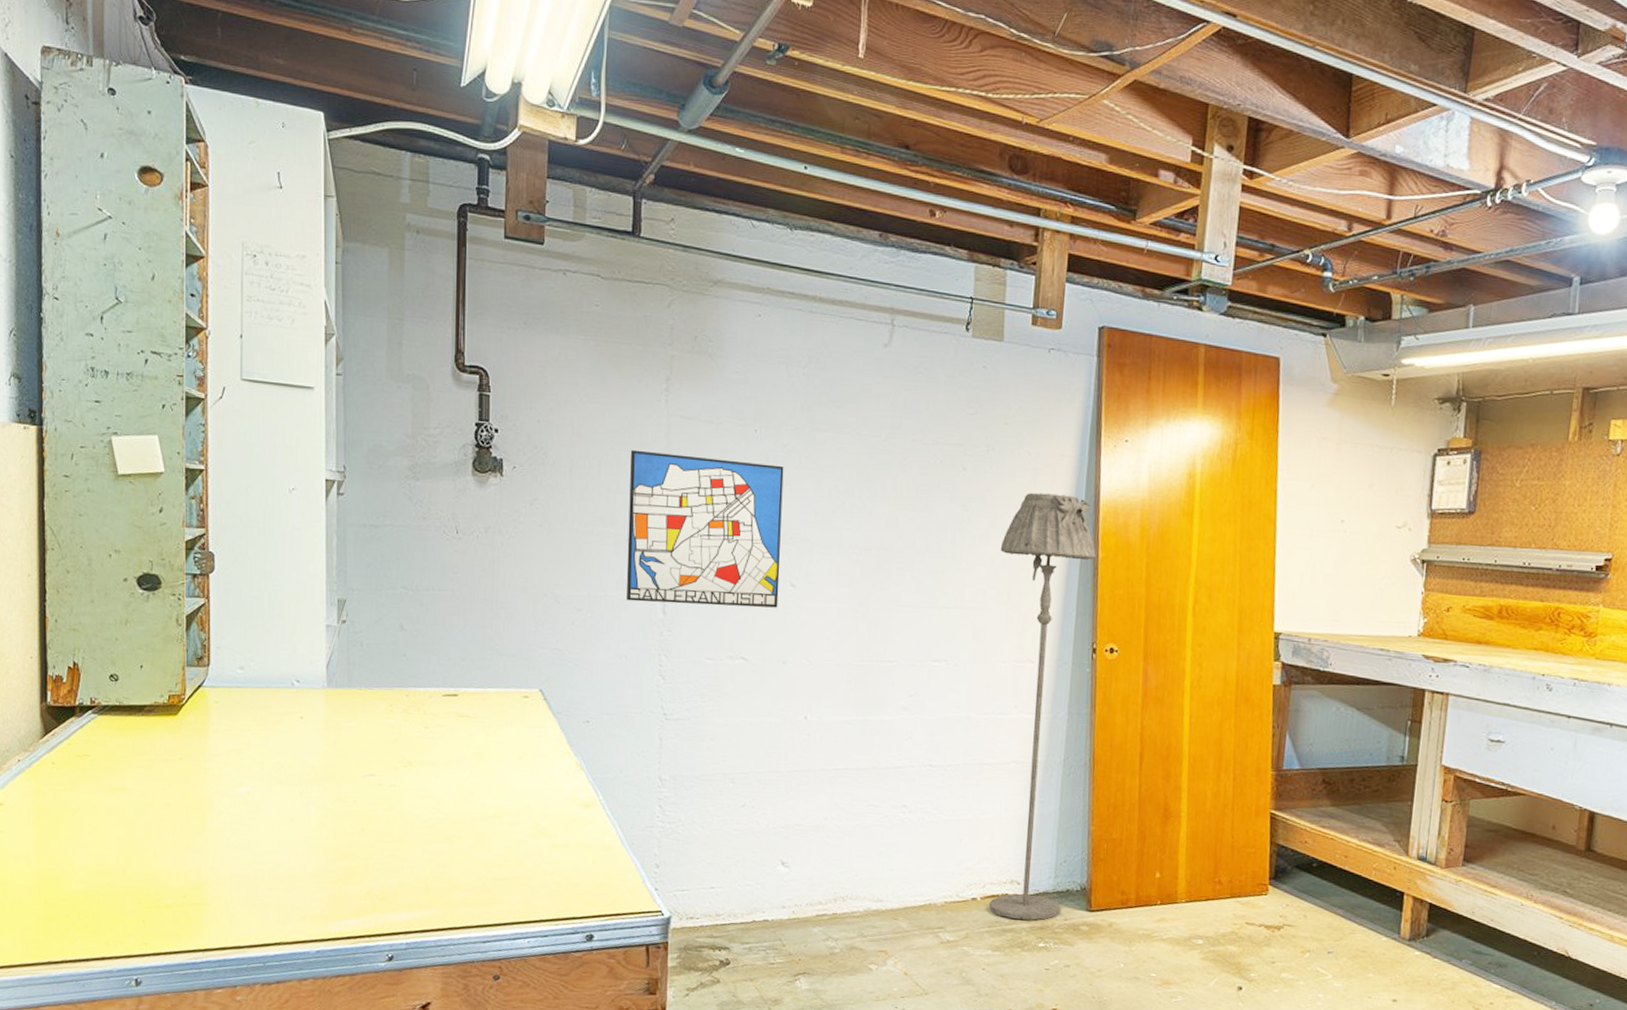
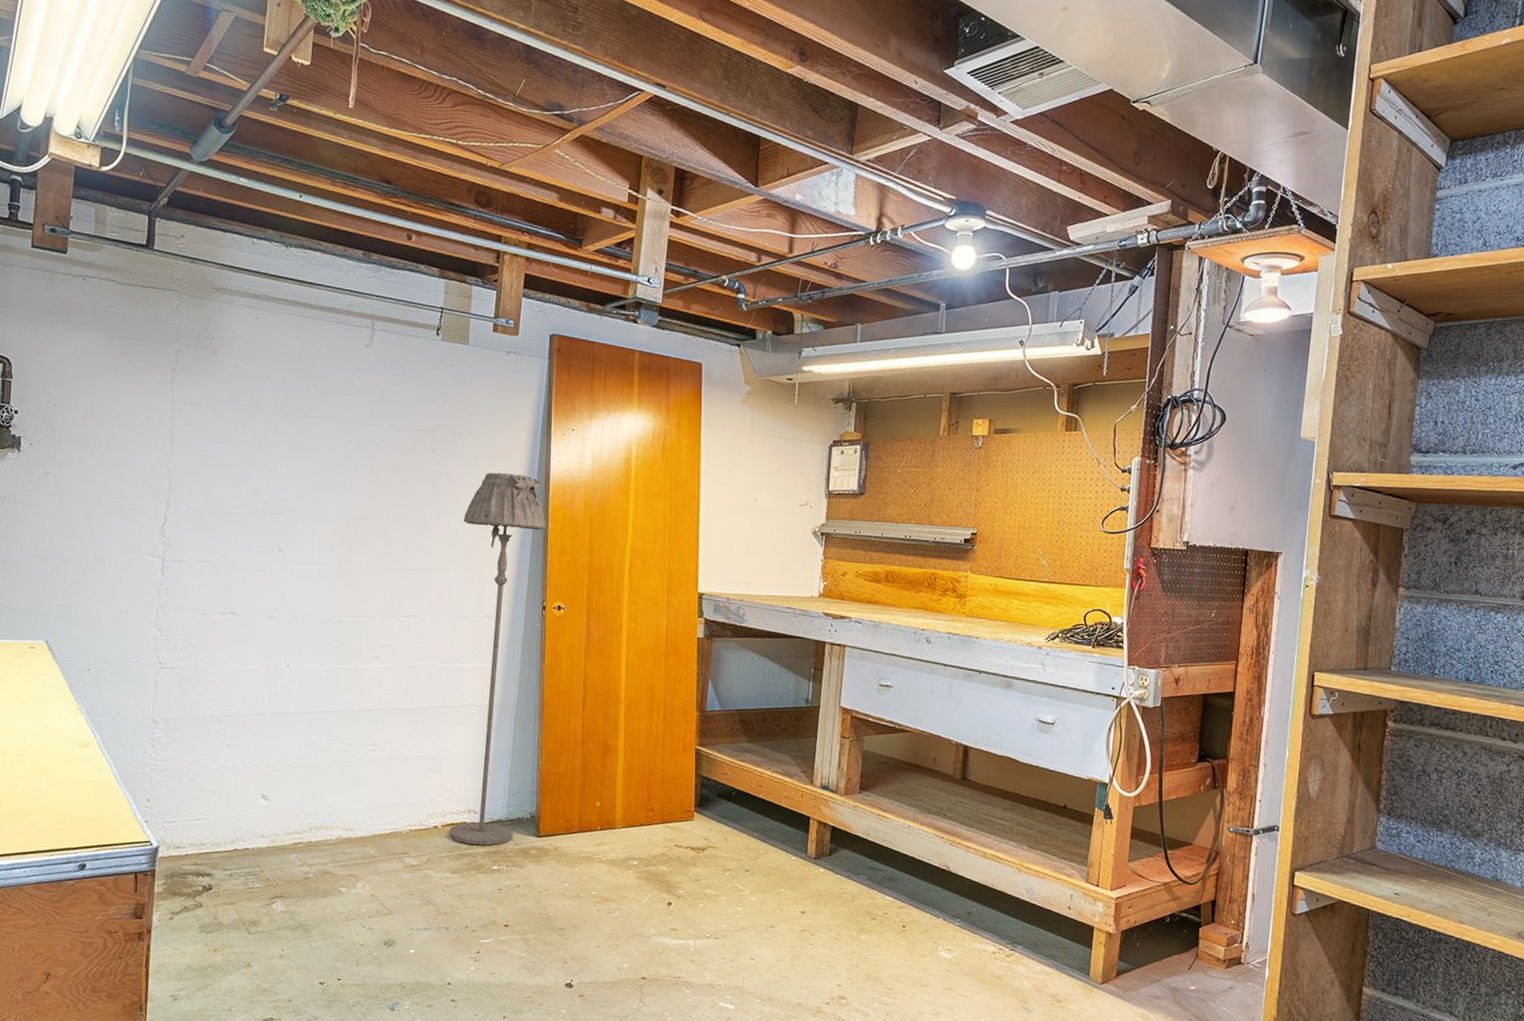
wall art: present [626,449,784,608] -> none [129,430,275,570]

